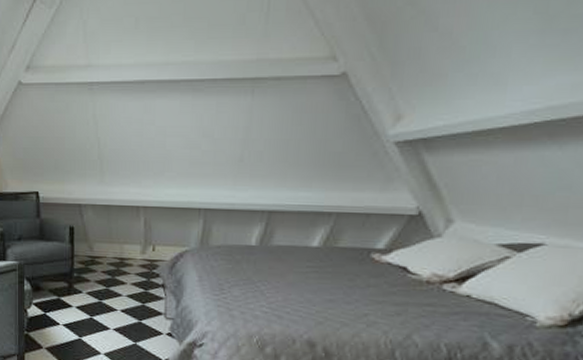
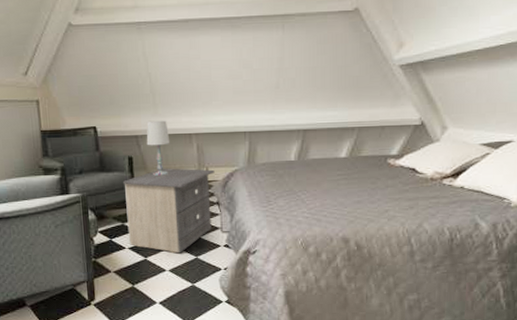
nightstand: none [61,242,162,337] -> present [122,168,215,254]
table lamp: none [90,189,116,250] -> present [146,120,170,176]

